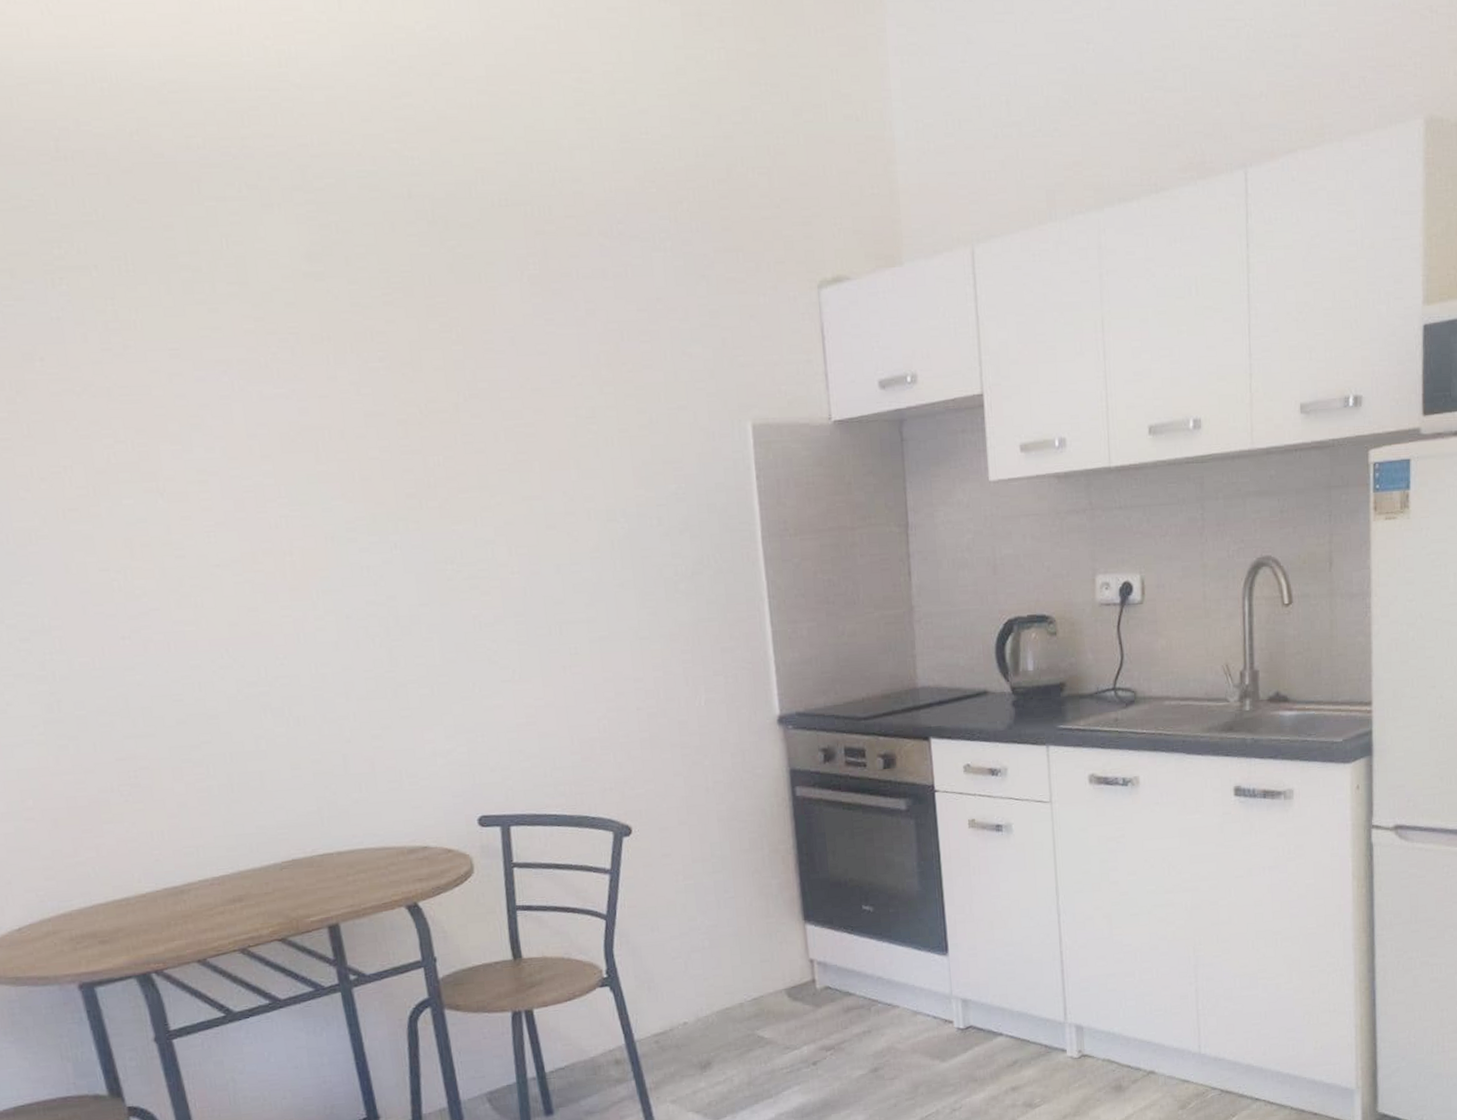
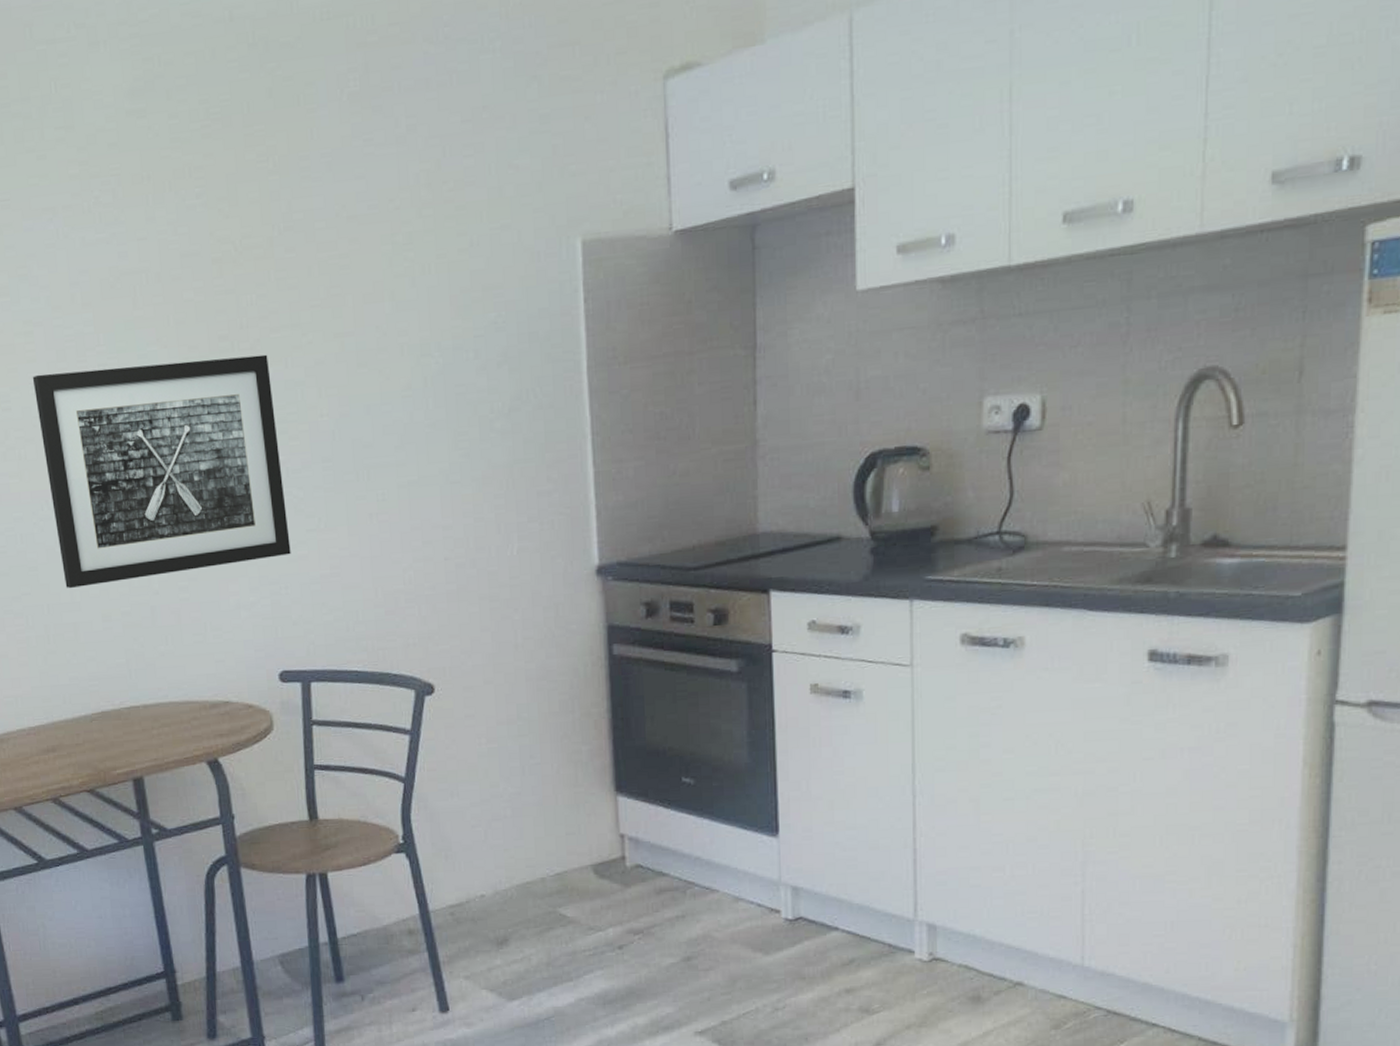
wall art: none [208,513,486,737] -> present [32,354,291,589]

